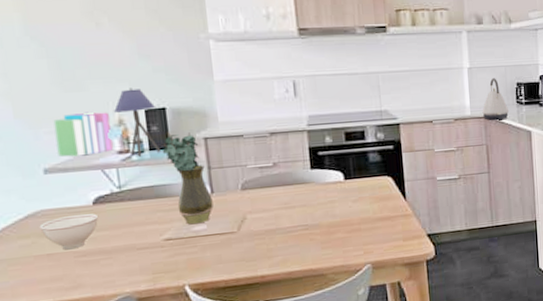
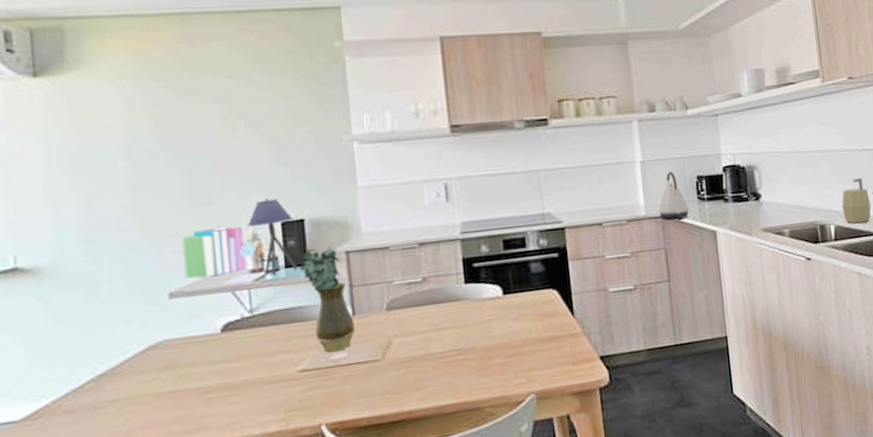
bowl: present [39,213,99,250] -> none [161,342,227,386]

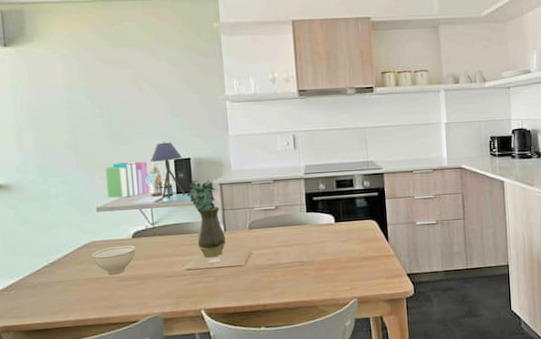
bowl: none [161,342,227,386] -> present [92,245,137,275]
kettle: present [658,171,689,221] -> none [458,132,483,172]

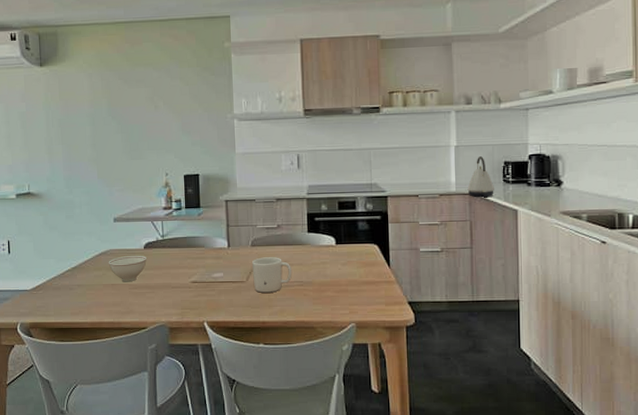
books: present [105,161,149,198] -> none [122,176,160,210]
table lamp: present [150,141,185,199] -> none [162,157,193,213]
vase: present [186,179,226,258] -> none [194,194,229,272]
mug: none [249,238,292,276] -> present [251,257,292,293]
kettle: none [458,132,483,172] -> present [467,156,494,198]

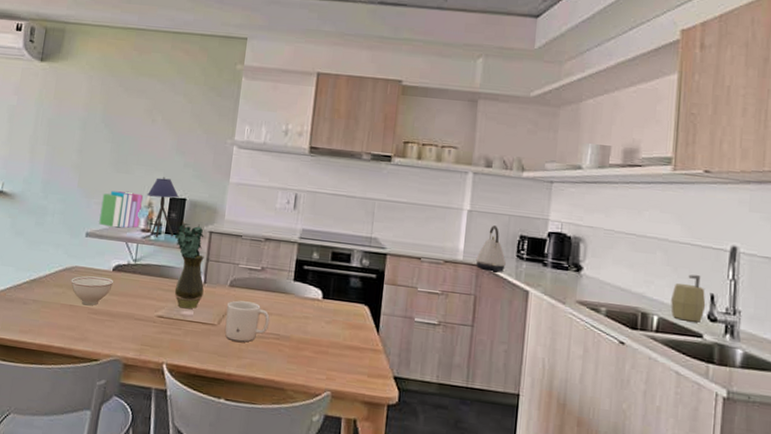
books: none [122,176,160,210] -> present [99,190,143,228]
table lamp: none [162,157,193,213] -> present [146,177,180,238]
vase: none [194,194,229,272] -> present [174,221,204,309]

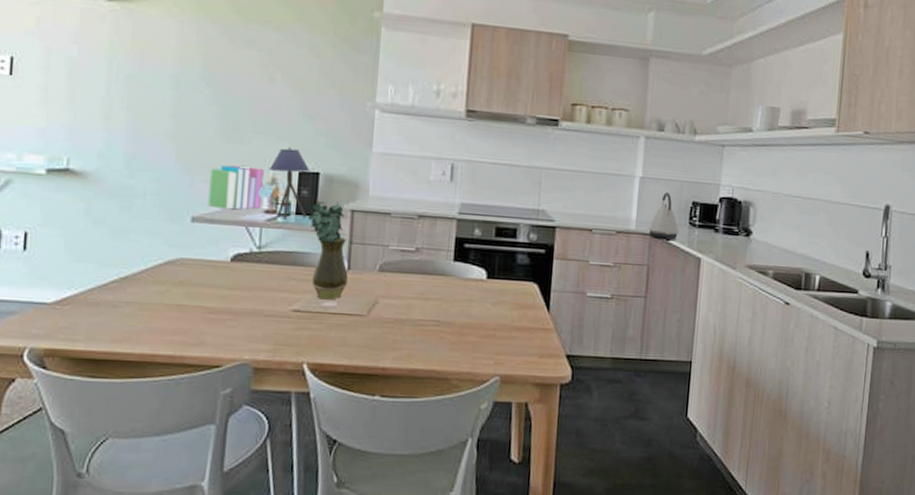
bowl: present [71,275,114,306] -> none [176,268,234,304]
mug: present [224,300,270,343] -> none [375,286,428,332]
soap dispenser: present [671,274,706,323] -> none [831,234,862,279]

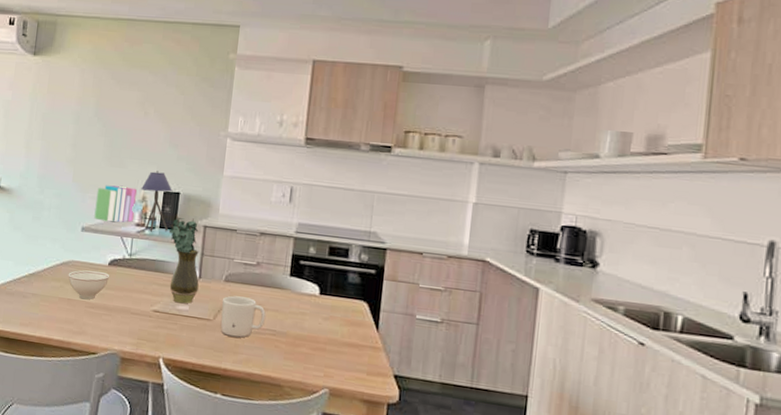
bowl: none [176,268,234,304] -> present [68,270,110,300]
mug: none [375,286,428,332] -> present [220,295,266,338]
kettle: present [648,192,679,241] -> none [481,219,515,269]

